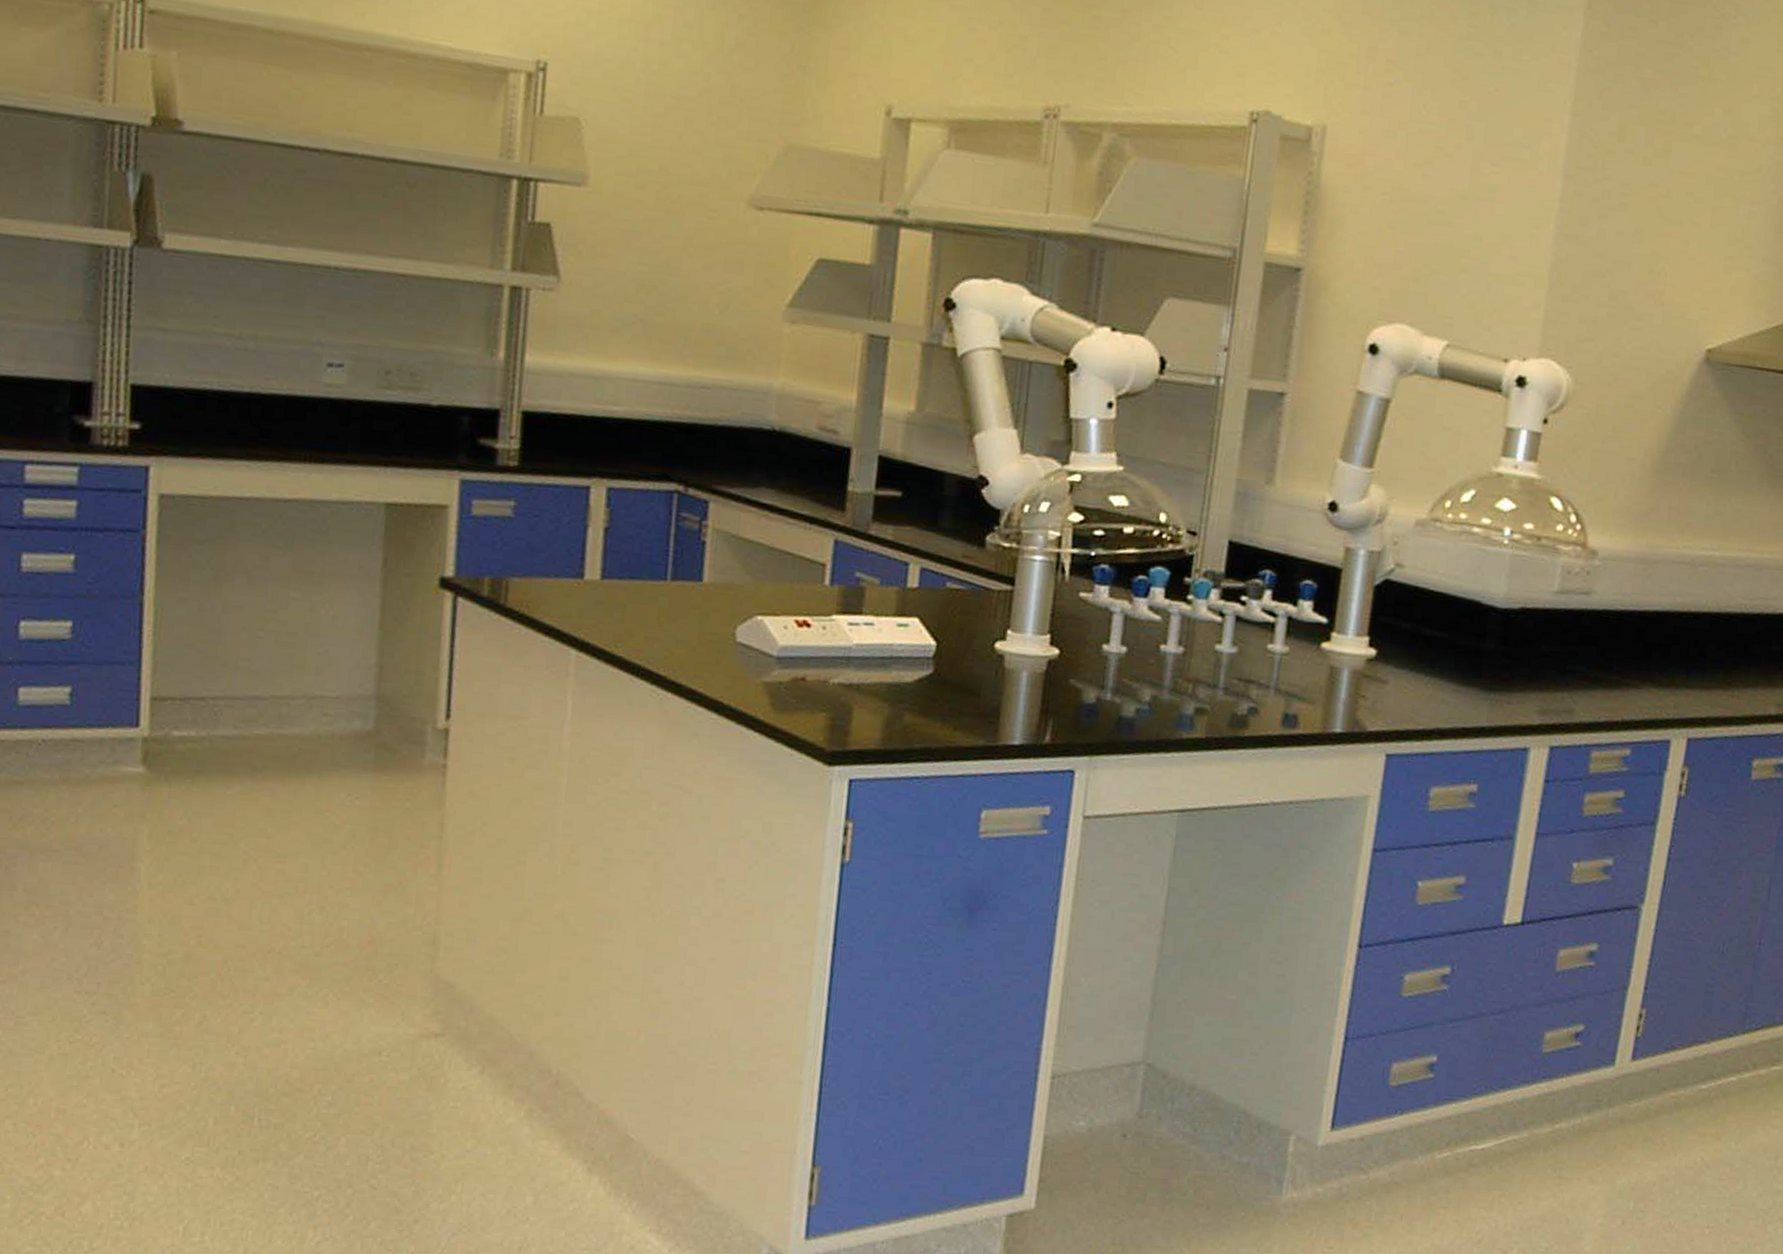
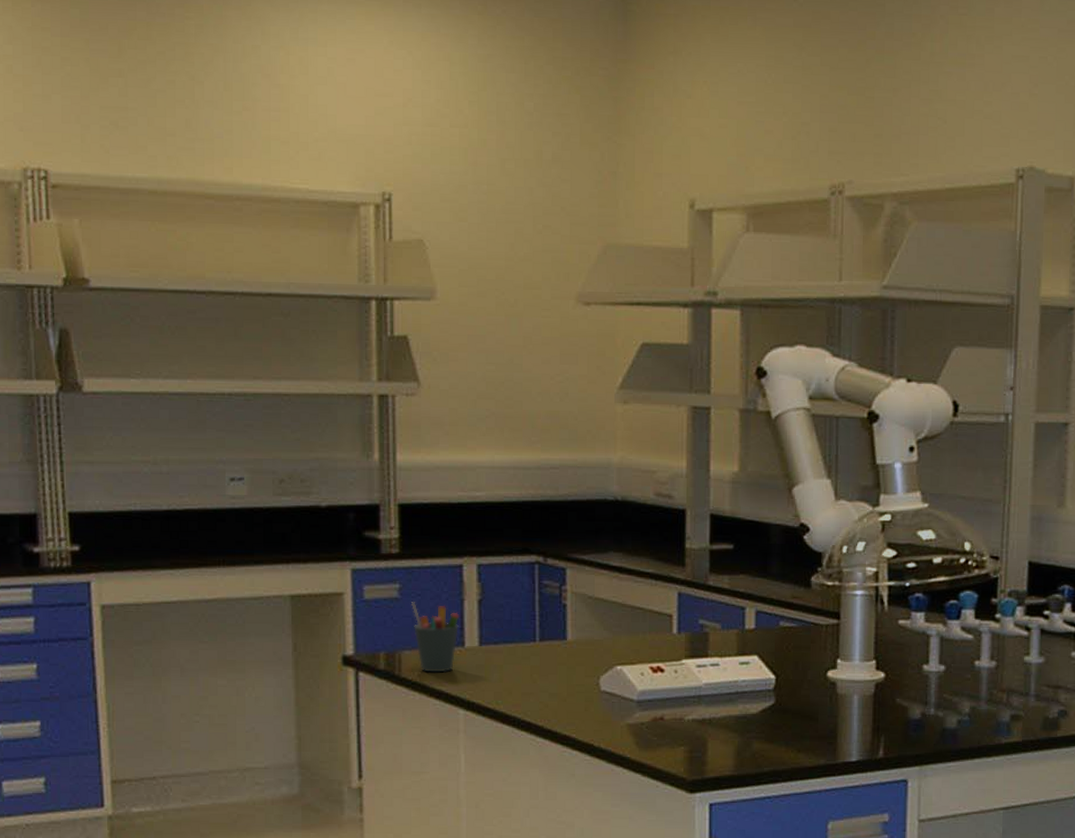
pen holder: none [526,523,582,607] -> present [412,602,460,673]

